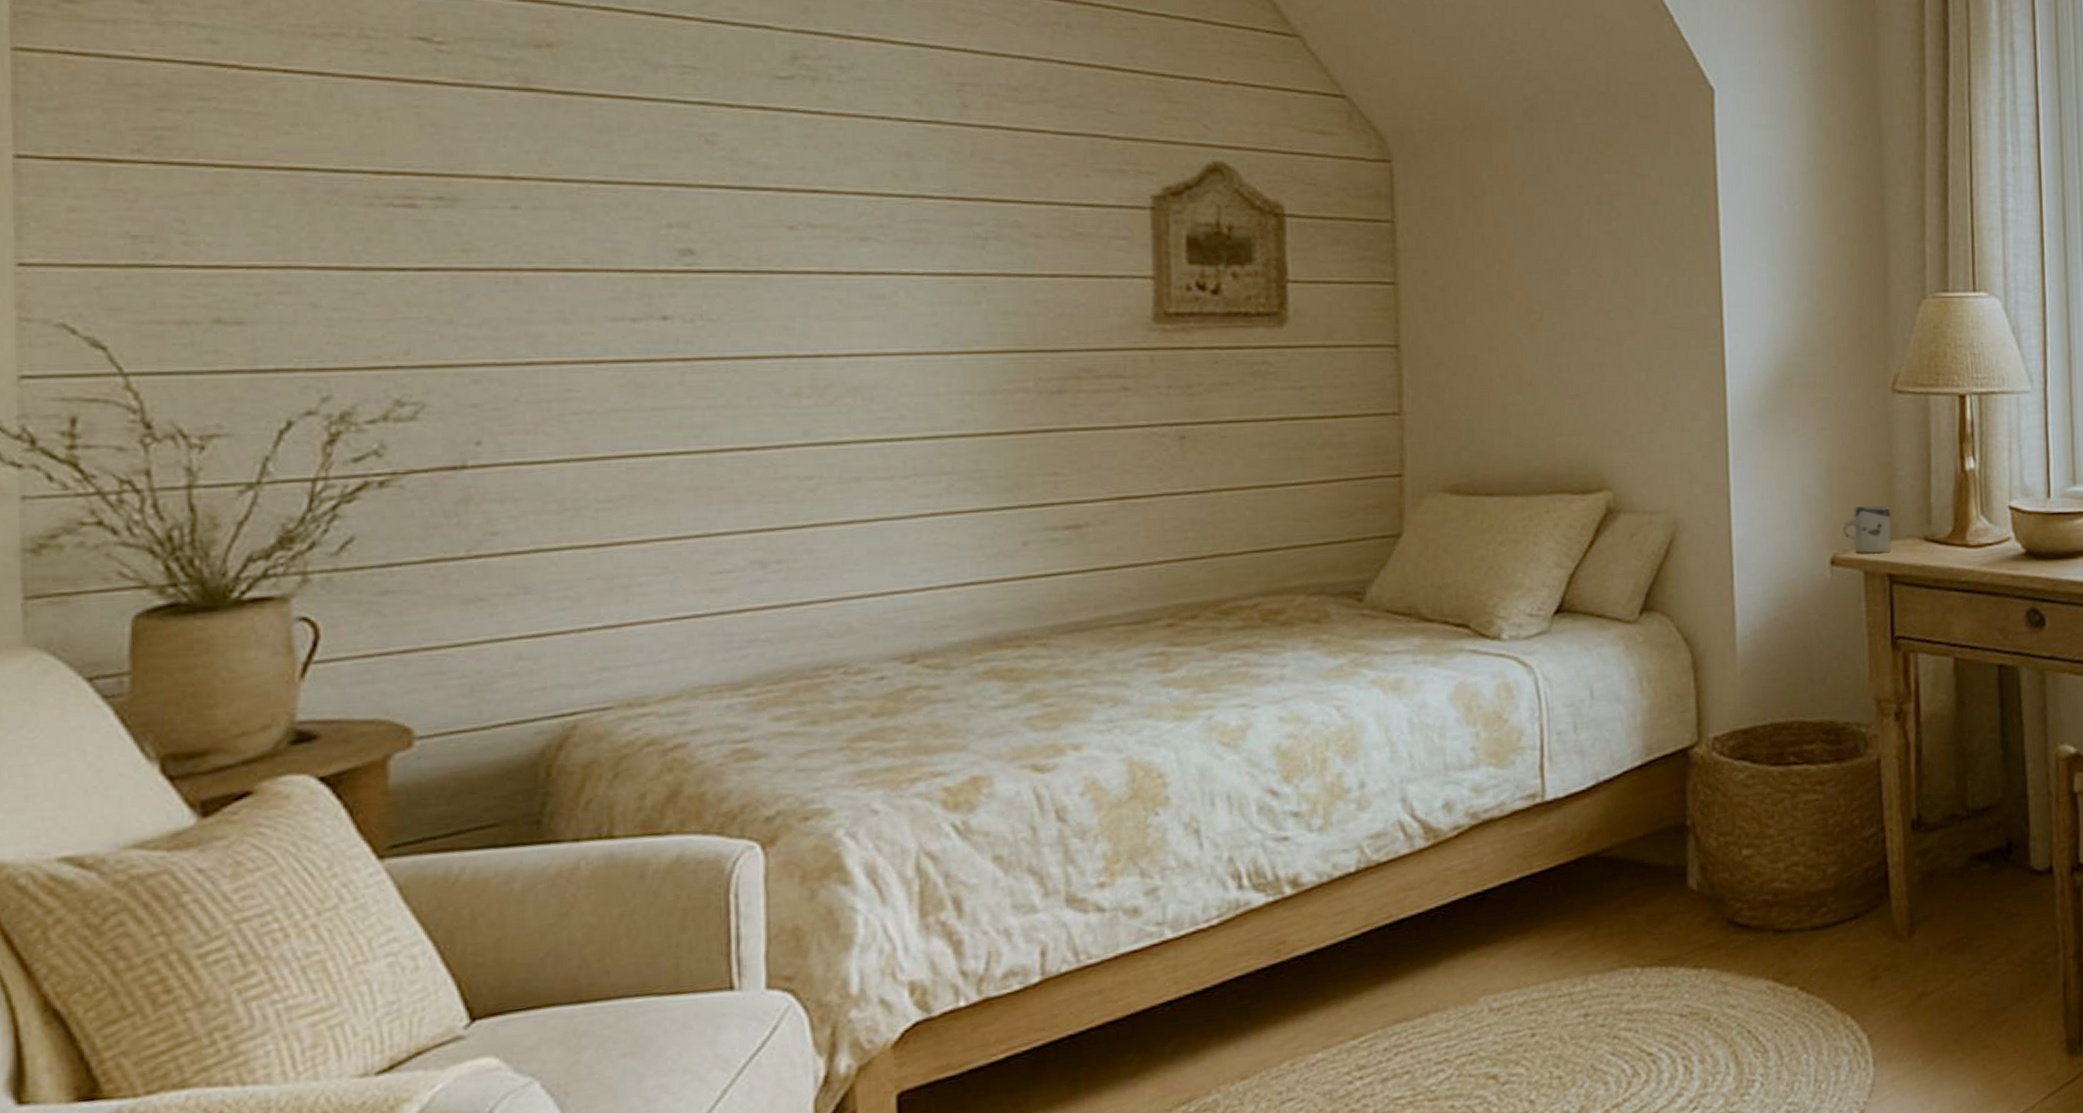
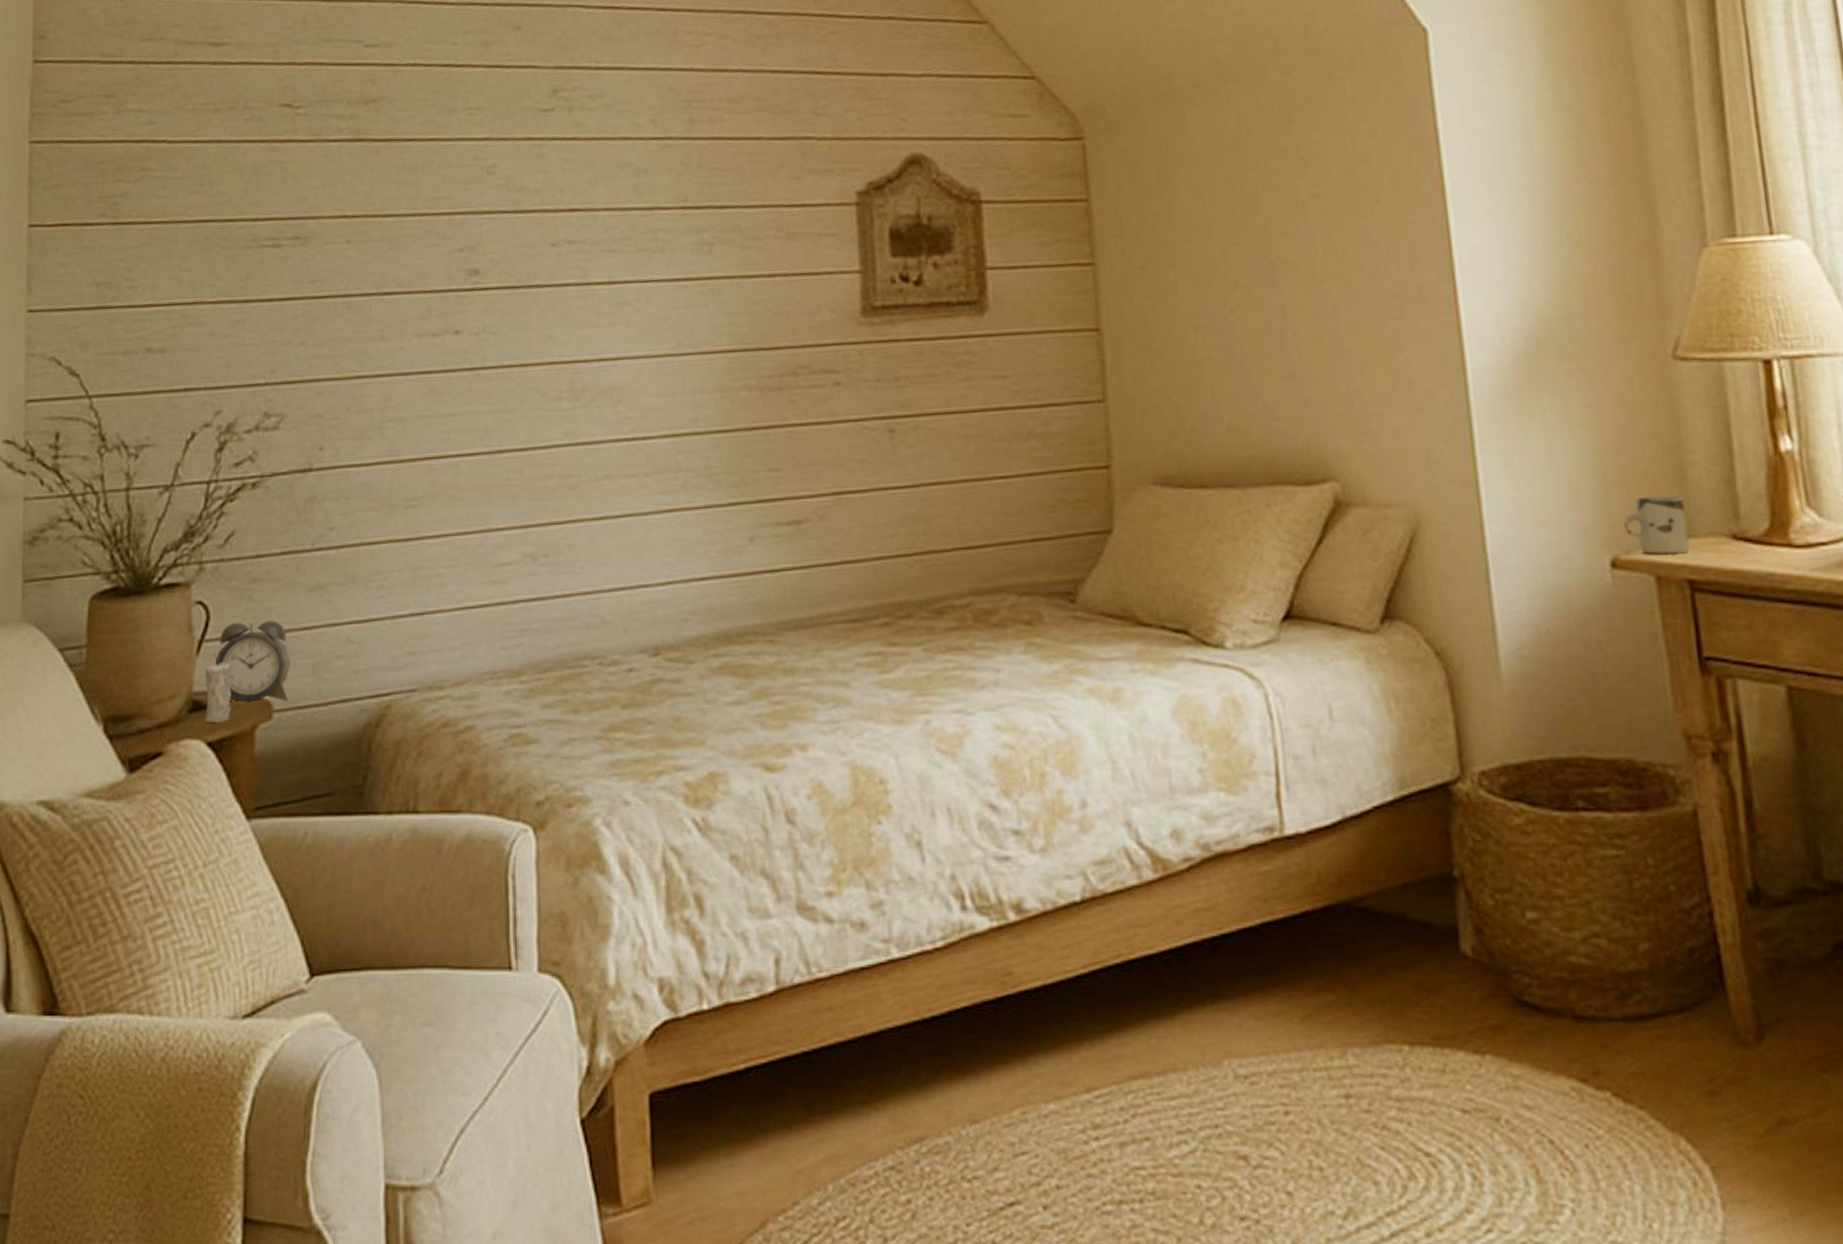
candle: none [314,676,354,756] -> present [205,653,232,724]
alarm clock: none [328,637,438,731] -> present [215,620,291,703]

